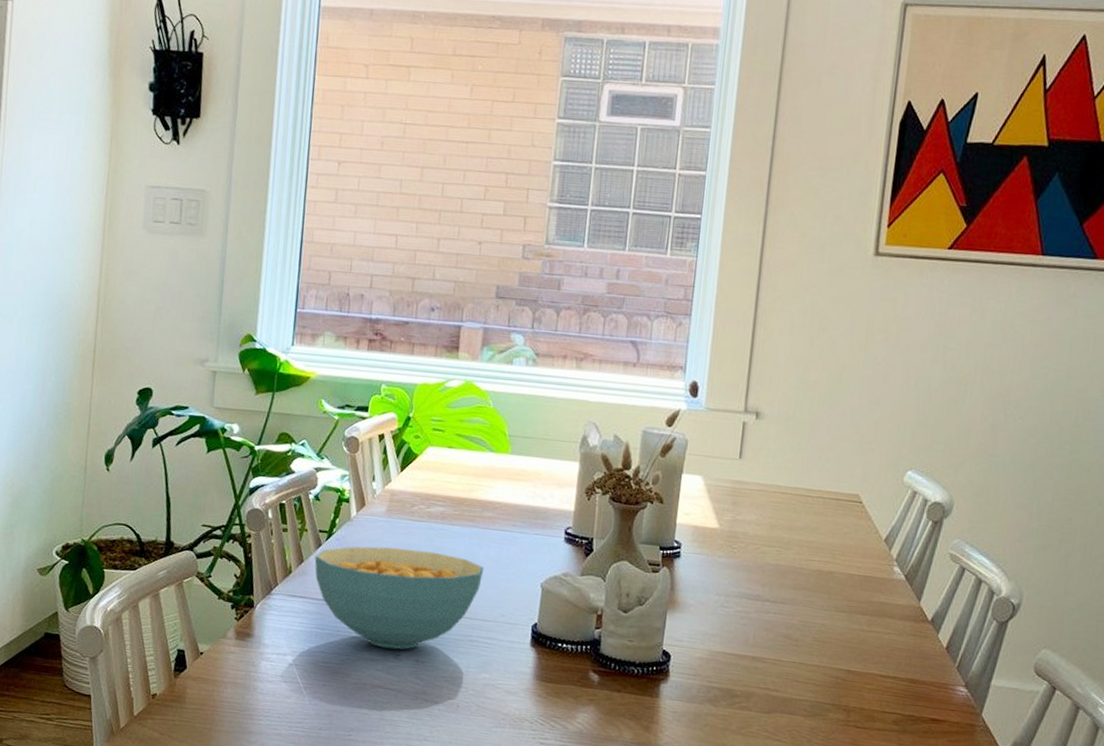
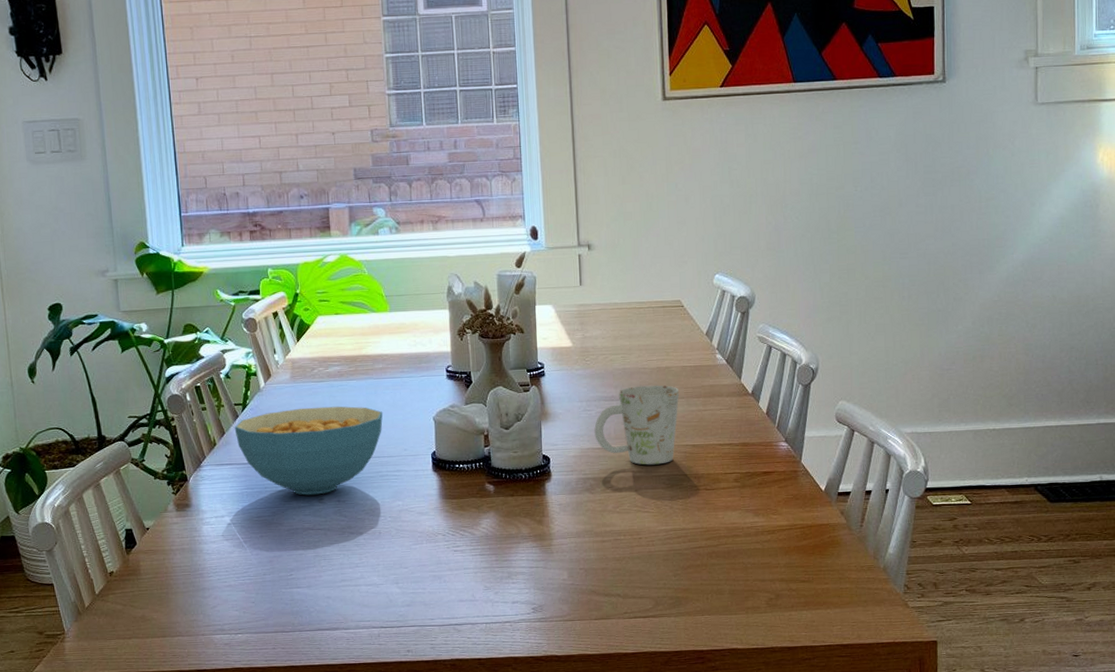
mug: none [729,588,841,687] -> present [594,385,680,465]

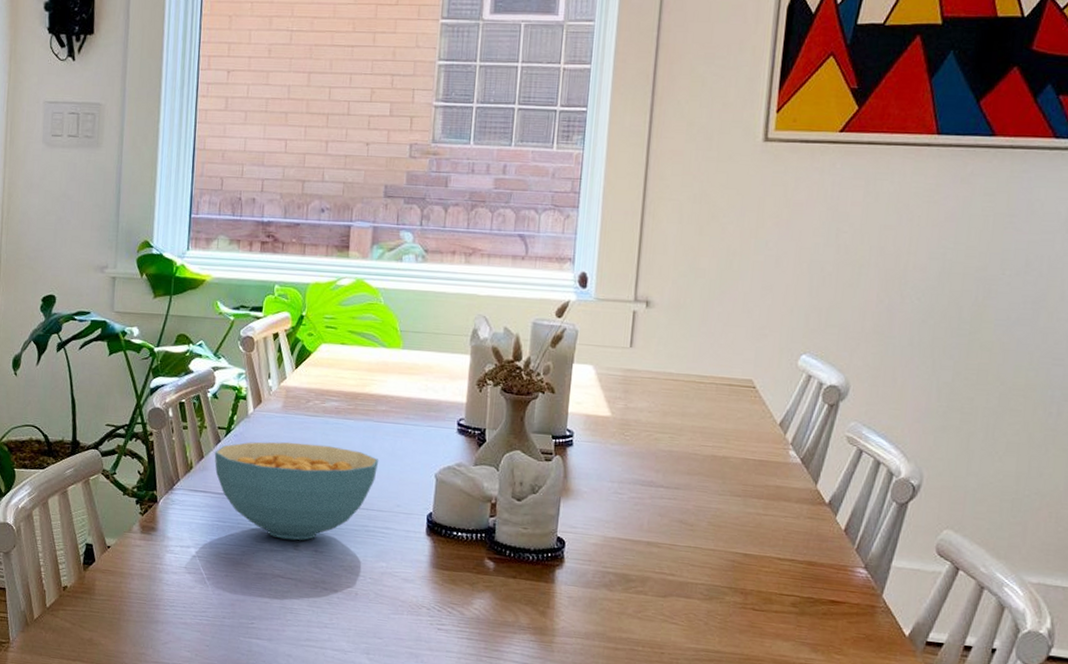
mug: present [594,385,680,465] -> none [623,473,736,571]

